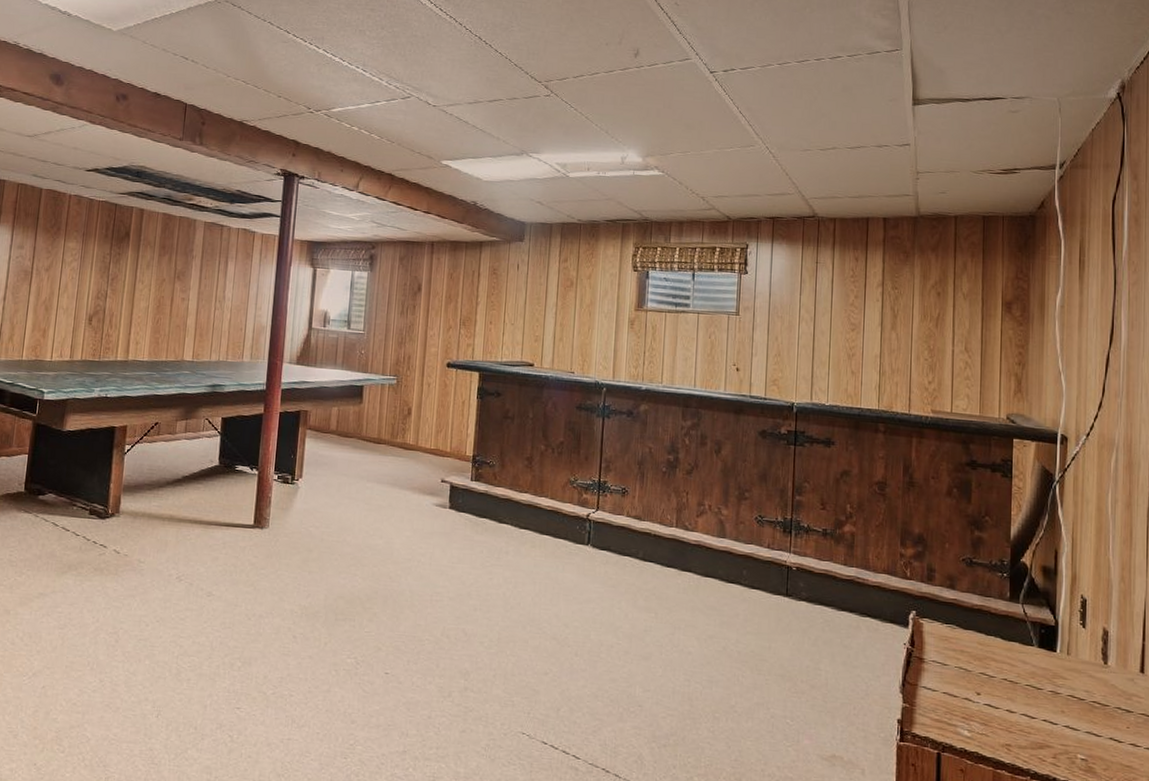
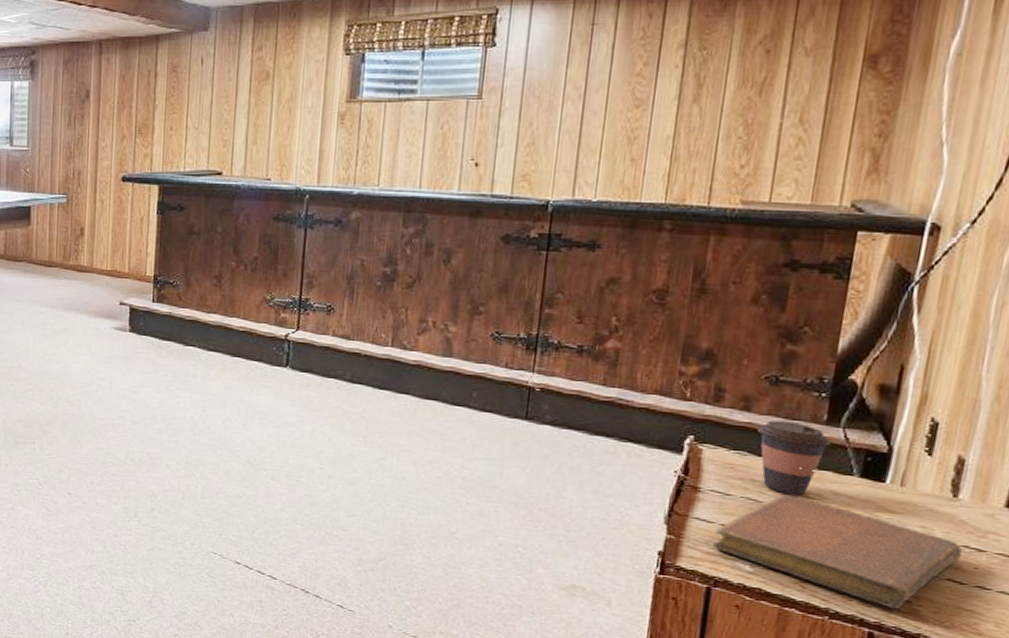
notebook: none [939,664,1116,768] -> present [713,494,962,609]
coffee cup: none [962,597,1015,665] -> present [758,420,832,496]

